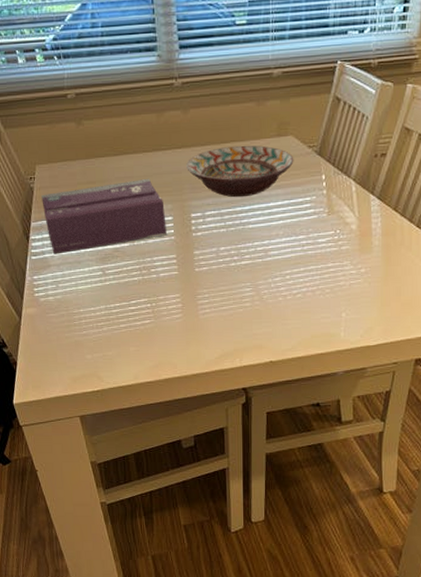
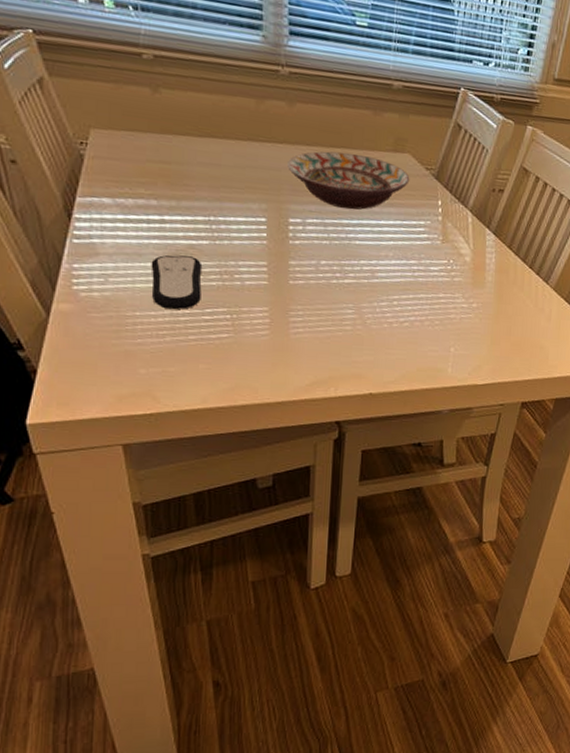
tissue box: present [41,178,167,255] -> none [94,165,258,241]
remote control: none [88,258,127,305] -> present [151,255,203,310]

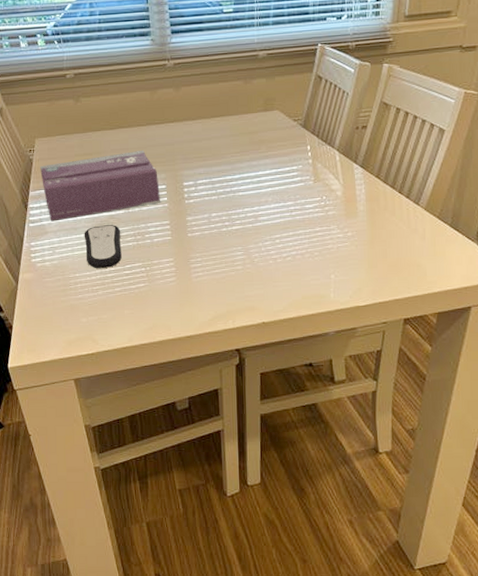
tissue box: none [94,165,258,241] -> present [40,149,160,222]
decorative bowl: present [288,151,410,210] -> none [179,119,281,167]

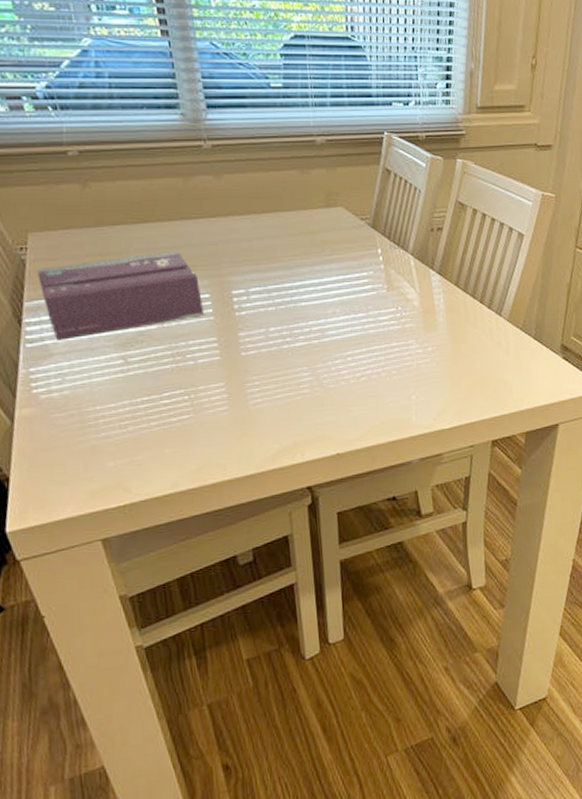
remote control: present [84,225,122,269] -> none [104,343,157,399]

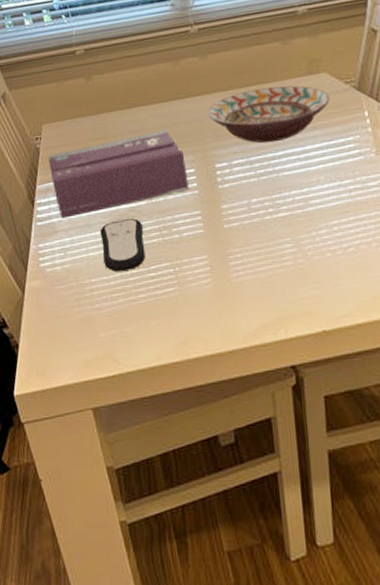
remote control: none [104,343,157,399] -> present [100,218,146,272]
decorative bowl: none [223,215,346,273] -> present [207,85,330,143]

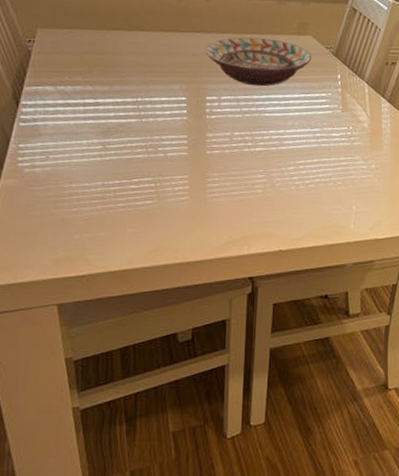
tissue box: present [48,129,189,219] -> none [39,56,179,123]
remote control: present [100,218,146,272] -> none [86,132,131,181]

